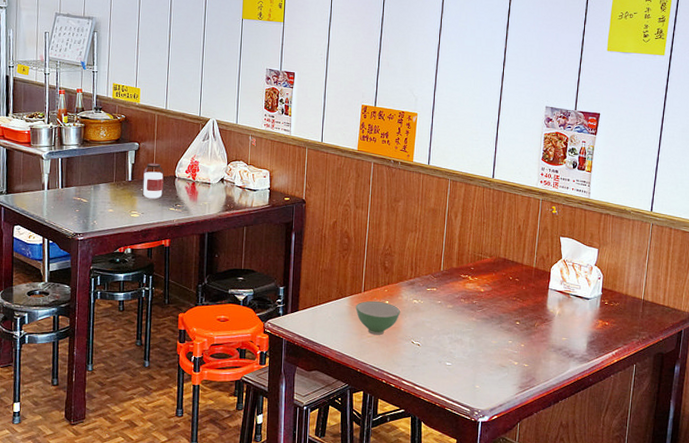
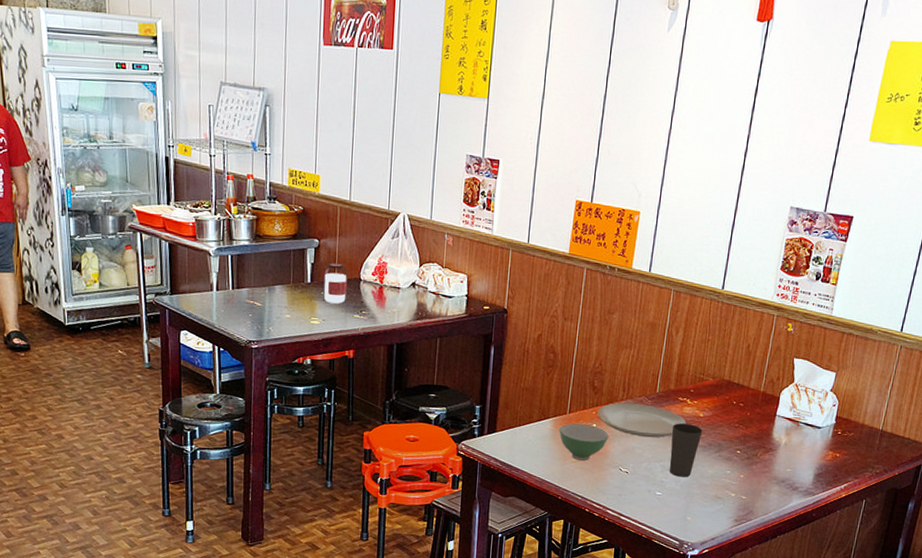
plate: none [389,280,470,312] -> present [597,402,687,438]
cup: none [456,298,485,348] -> present [669,423,703,477]

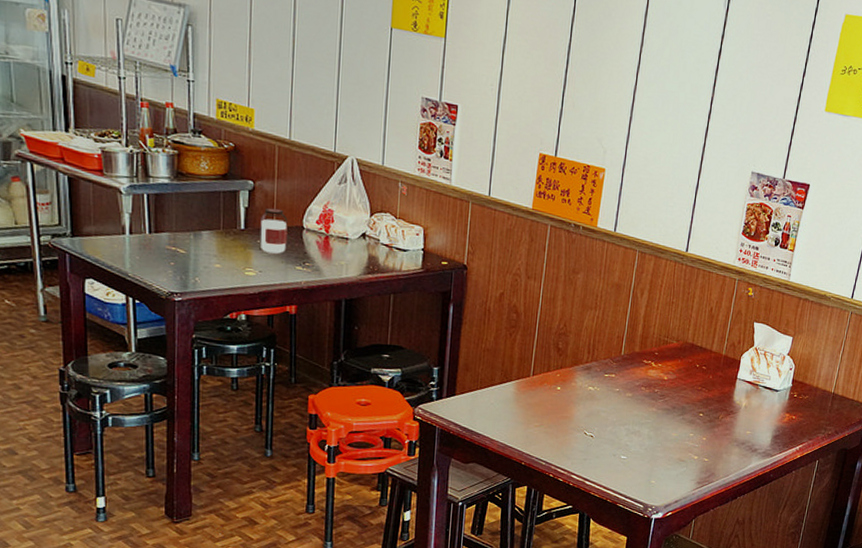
bowl: present [559,424,609,461] -> none [522,386,574,425]
plate: present [597,402,687,438] -> none [561,365,651,401]
cup: present [669,423,703,477] -> none [633,386,667,441]

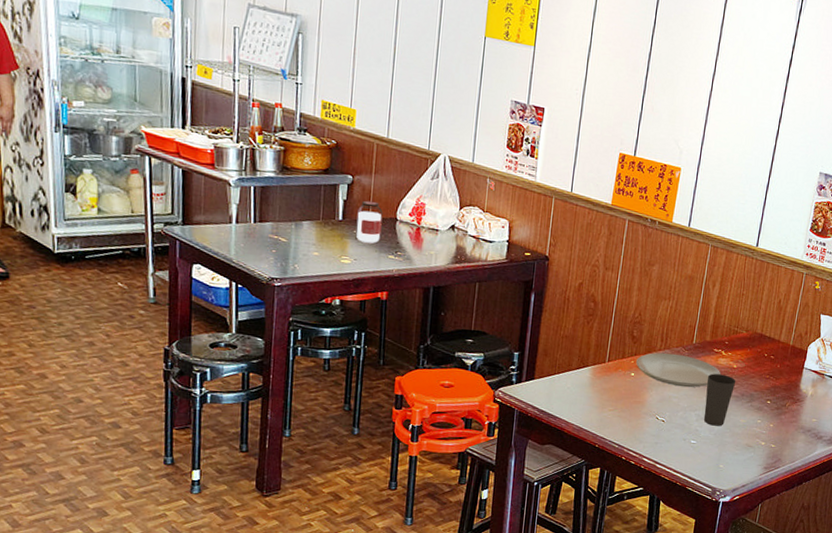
plate: none [561,365,651,401] -> present [635,352,721,387]
cup: none [633,386,667,441] -> present [703,373,736,426]

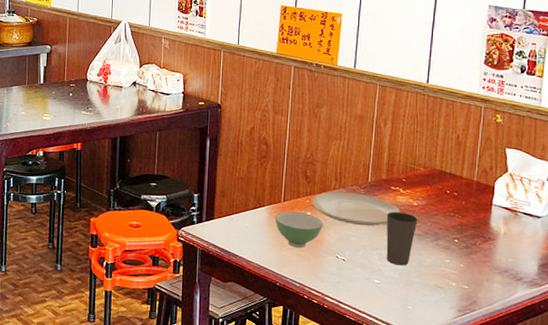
jar: present [356,200,383,244] -> none [55,65,76,102]
bowl: none [597,372,647,409] -> present [274,212,324,248]

